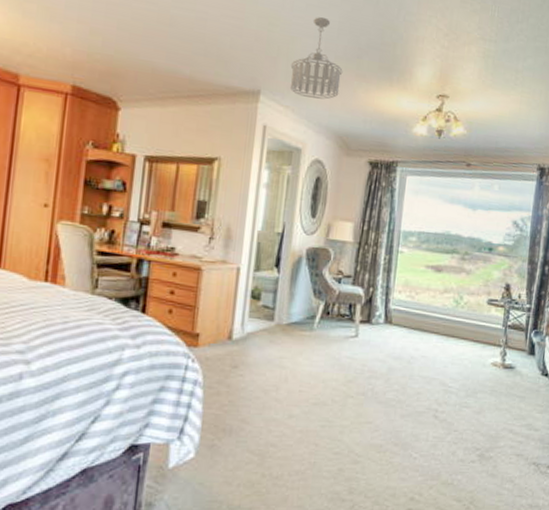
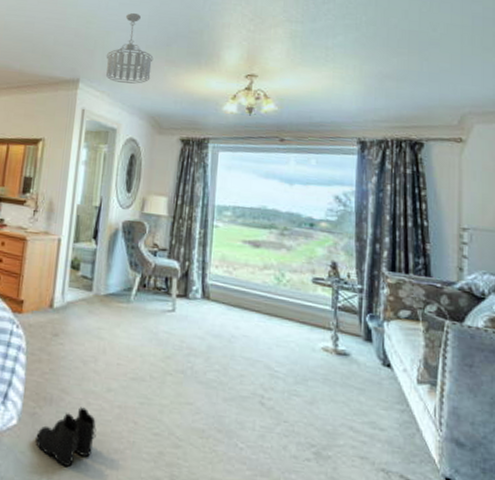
boots: none [215,435,278,492] -> present [35,407,97,467]

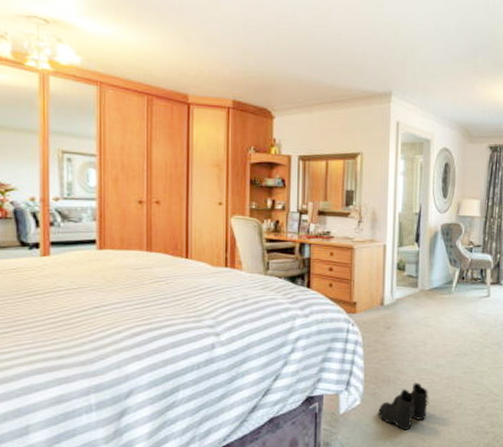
ceiling light fixture: present [106,13,154,84] -> none [416,23,462,95]

